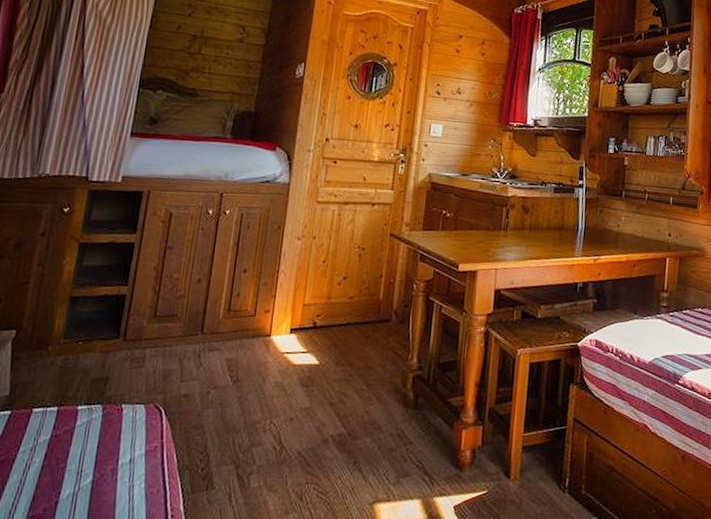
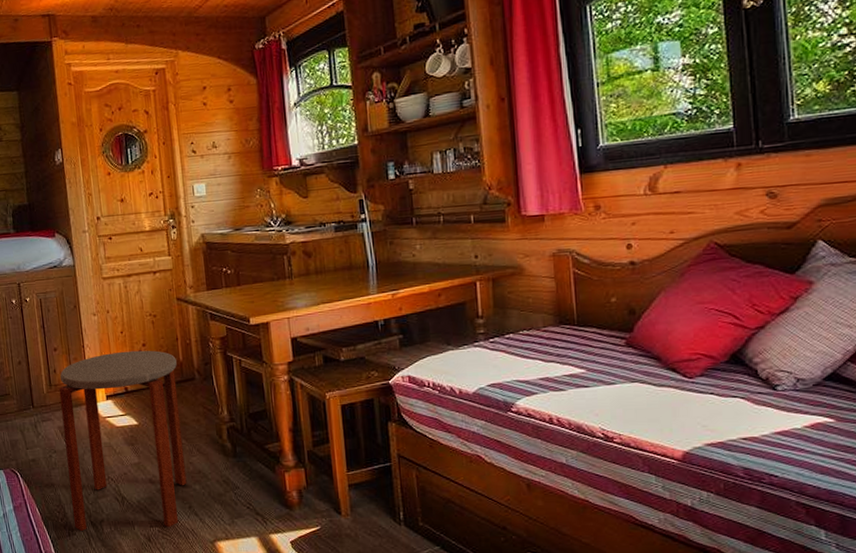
side table: none [216,282,376,486] -> present [59,350,187,532]

